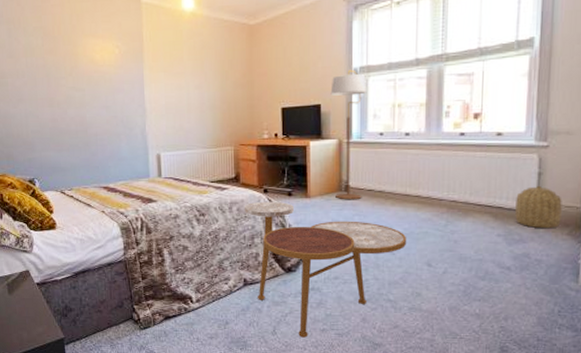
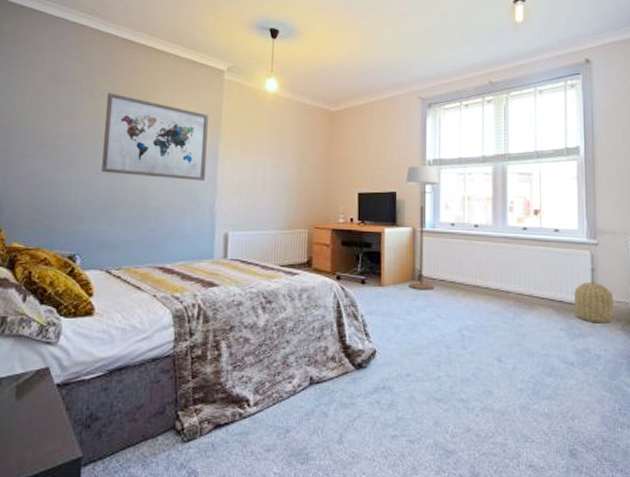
wall art: none [38,27,135,107] -> present [101,92,209,181]
side table: present [244,201,407,338] -> none [314,288,478,447]

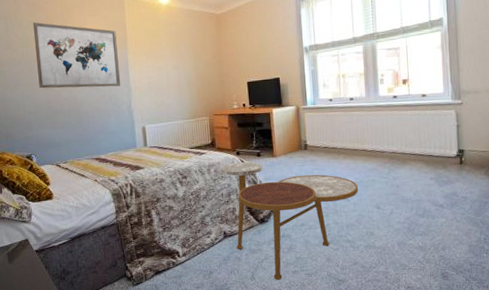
side table: none [314,288,478,447] -> present [220,161,359,280]
floor lamp: present [405,161,440,290] -> none [287,48,319,157]
basket: present [574,280,614,324] -> none [442,135,478,171]

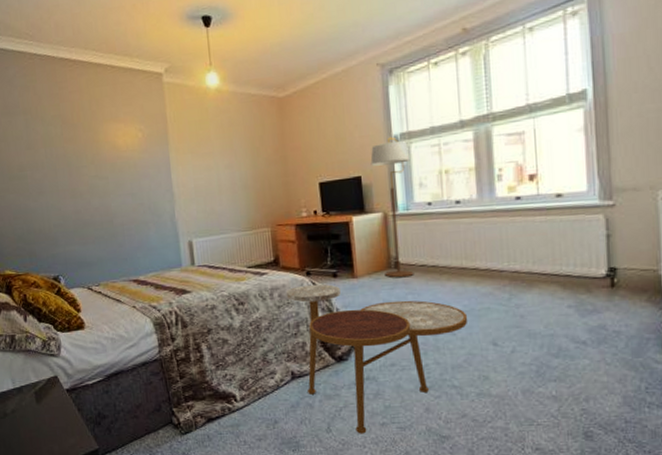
wall art: present [32,22,121,89] -> none [56,116,162,197]
floor lamp: none [287,48,319,157] -> present [370,137,414,278]

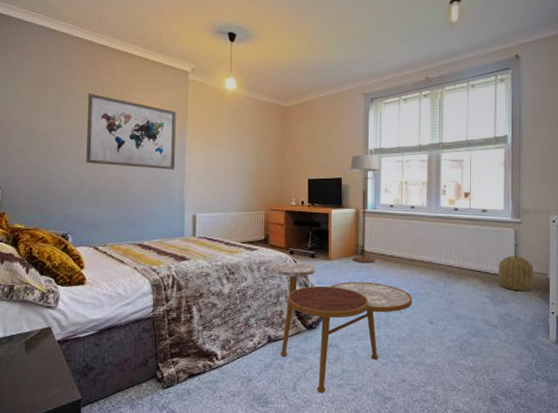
wall art: none [56,116,162,197] -> present [86,92,176,170]
basket: none [584,248,638,297] -> present [499,254,534,292]

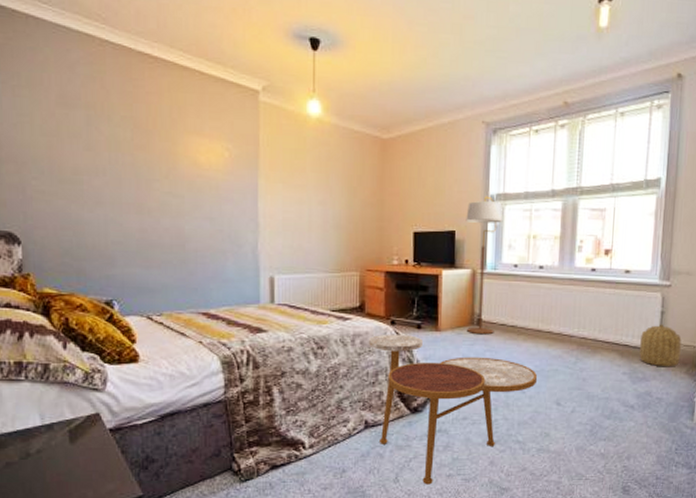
wall art: present [86,92,176,170] -> none [127,117,246,220]

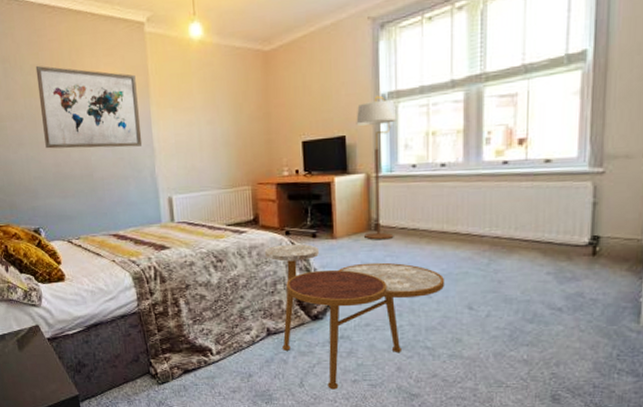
wall art: none [127,117,246,220] -> present [35,65,143,149]
basket: present [639,324,682,367] -> none [567,216,621,265]

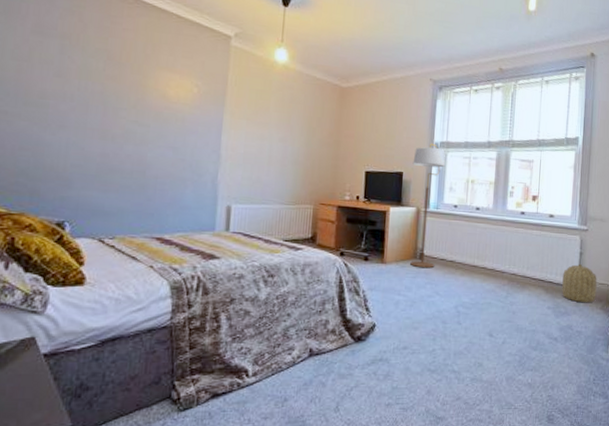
wall art: present [35,65,143,149] -> none [94,50,213,151]
side table: present [264,243,445,390] -> none [317,264,473,414]
basket: none [567,216,621,265] -> present [562,263,597,303]

